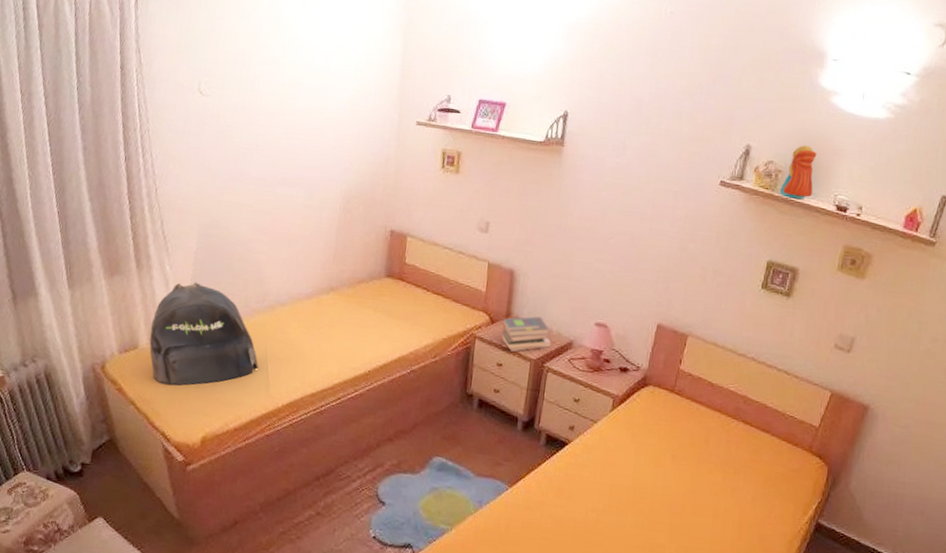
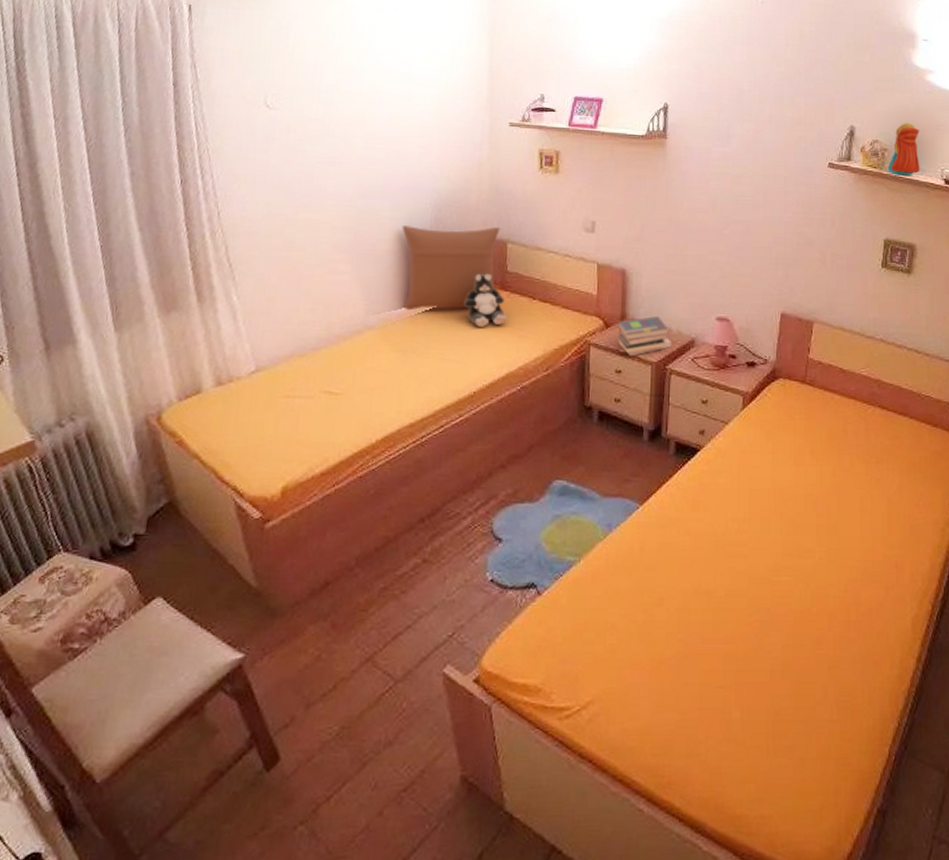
backpack: present [149,282,259,386] -> none [215,311,346,431]
pillow: none [312,213,402,293] -> present [402,226,501,311]
plush toy: none [365,263,403,313] -> present [464,273,507,327]

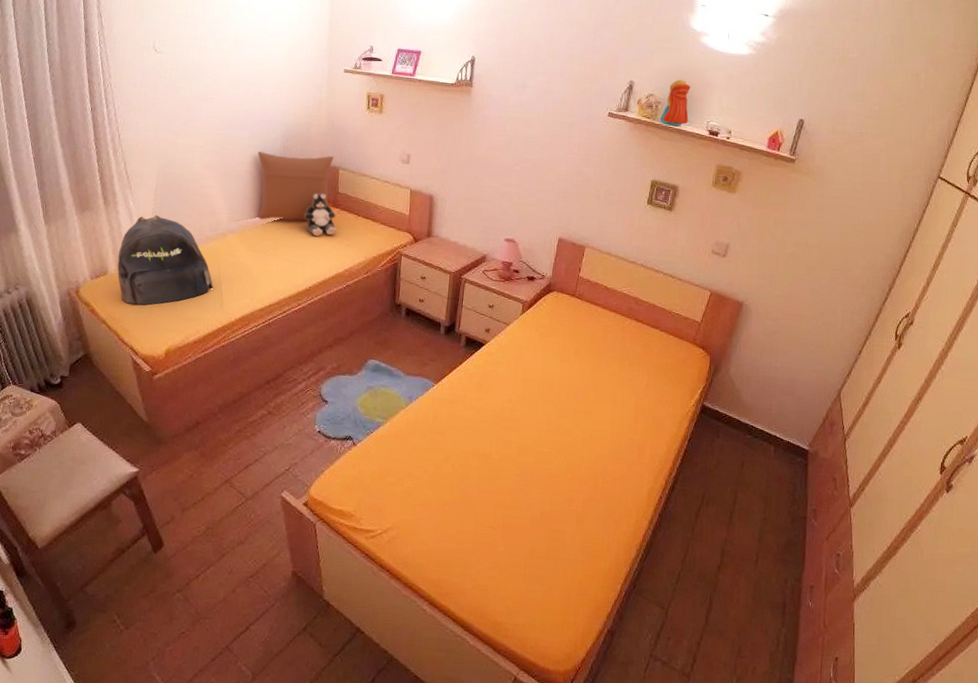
backpack: none [215,311,346,431] -> present [117,215,213,306]
books: present [617,316,673,356] -> none [423,235,468,266]

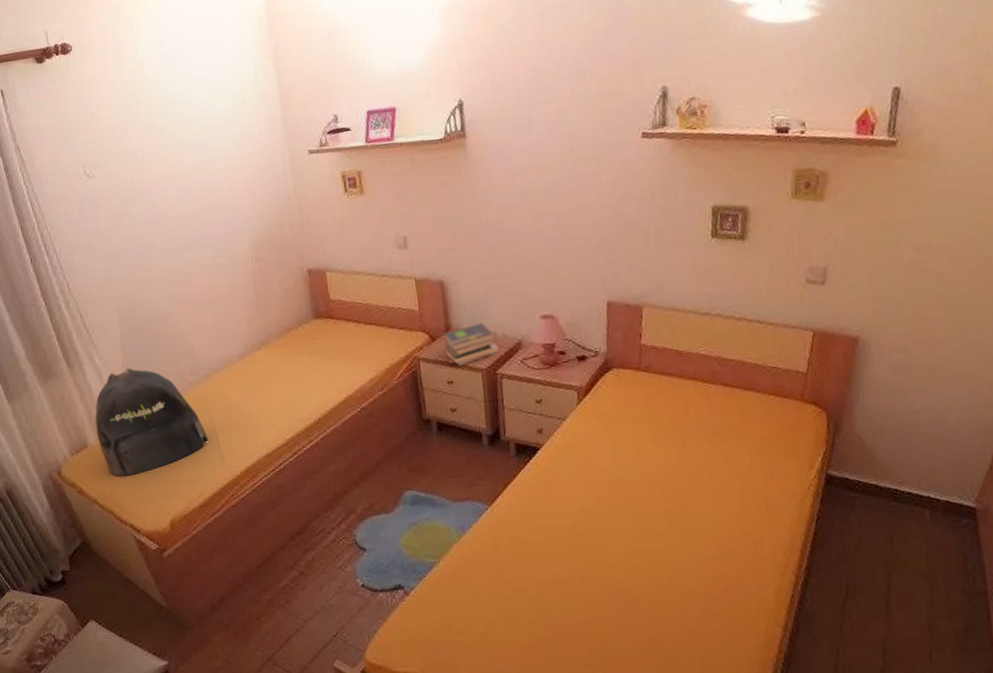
pillow: present [257,151,334,220] -> none [227,258,322,351]
plush toy: present [304,193,337,236] -> none [295,304,338,357]
books: none [423,235,468,266] -> present [443,323,500,366]
figurine: present [659,79,691,126] -> none [709,70,747,133]

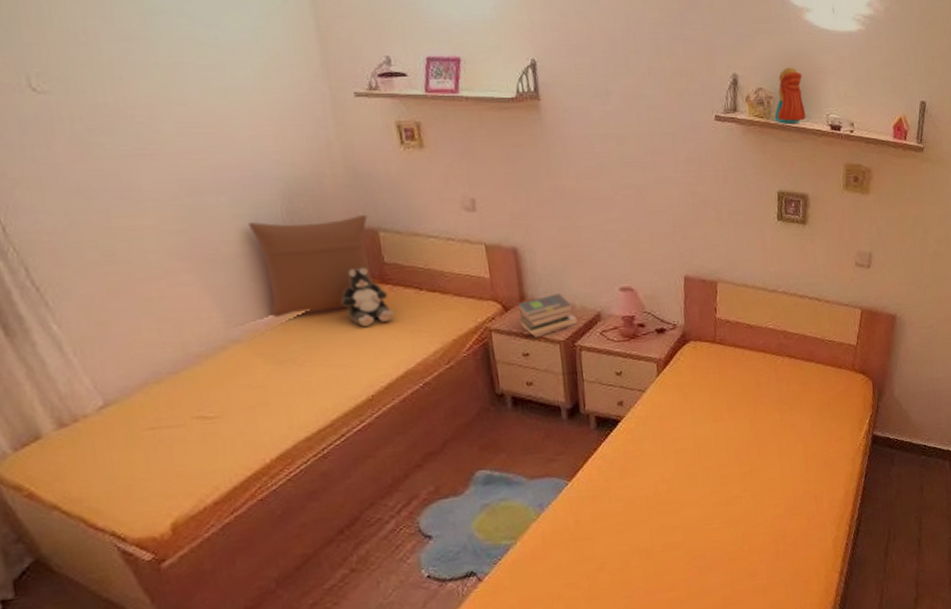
backpack: present [94,368,209,477] -> none [51,337,225,474]
pillow: none [227,258,322,351] -> present [248,215,374,318]
plush toy: none [295,304,338,357] -> present [341,267,395,326]
figurine: none [709,70,747,133] -> present [774,67,806,124]

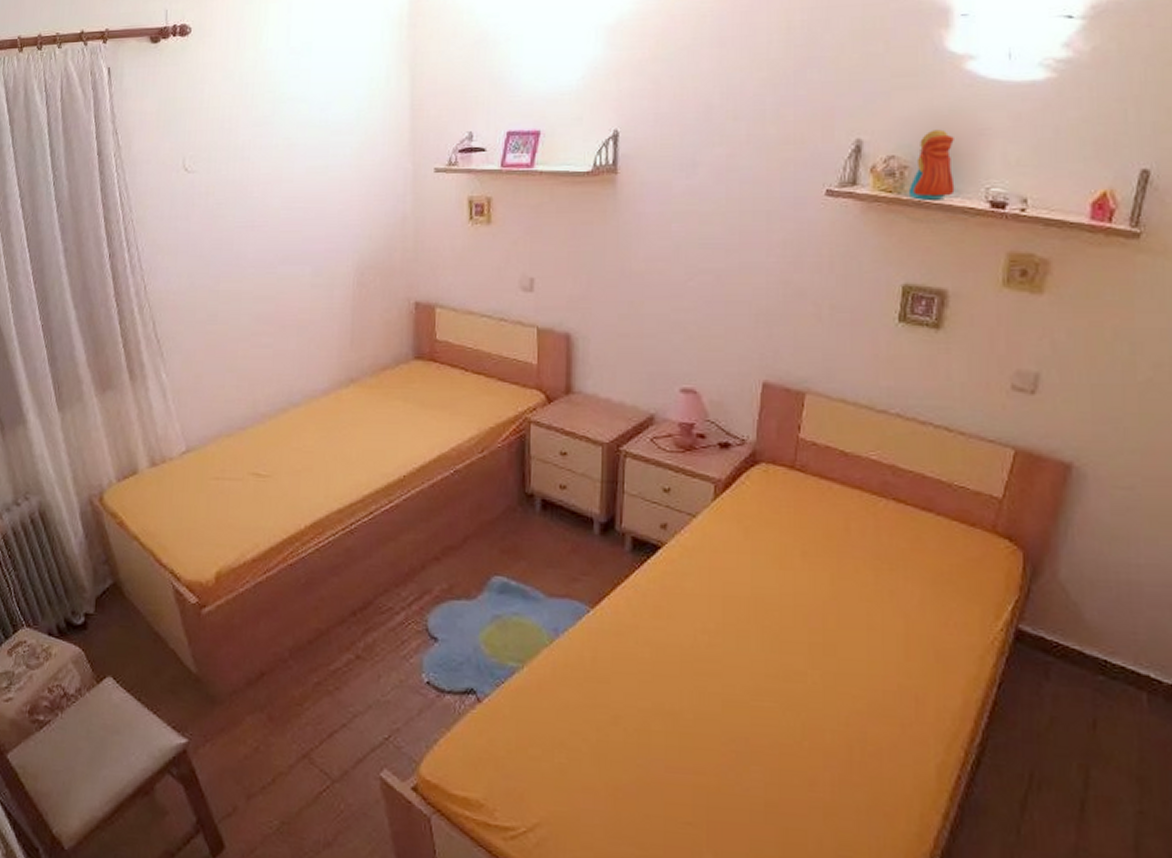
pillow: present [248,215,374,318] -> none [323,290,428,386]
plush toy: present [341,267,395,326] -> none [391,342,437,403]
books: present [517,294,579,337] -> none [562,389,627,435]

